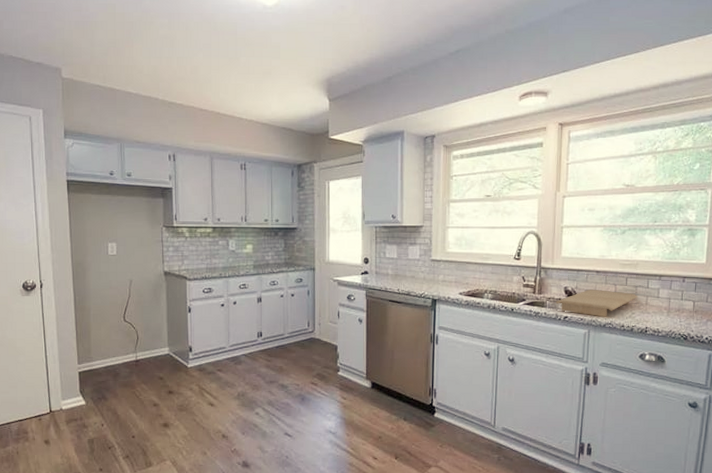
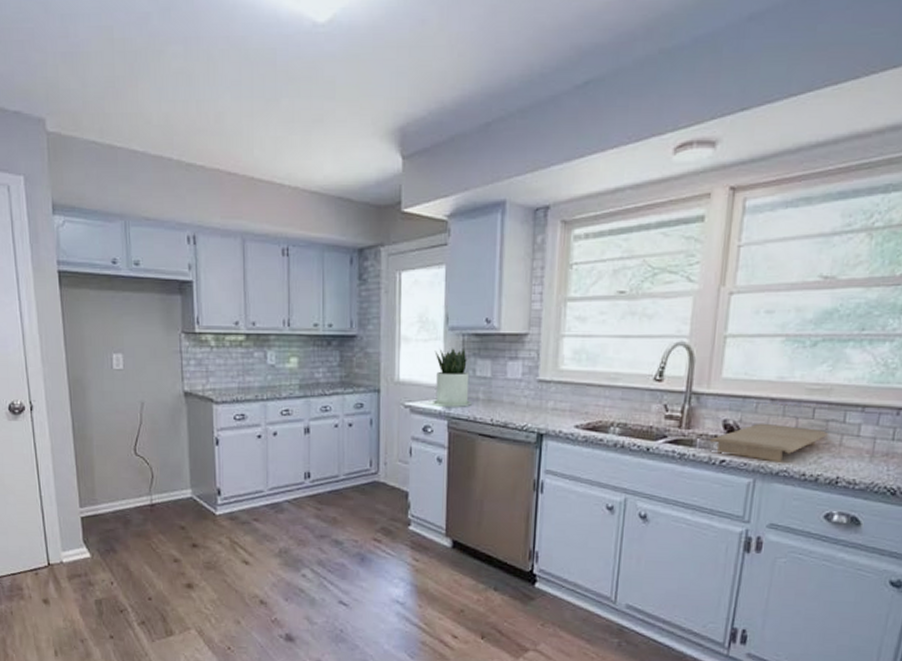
planter: none [354,237,383,281] -> present [433,348,472,408]

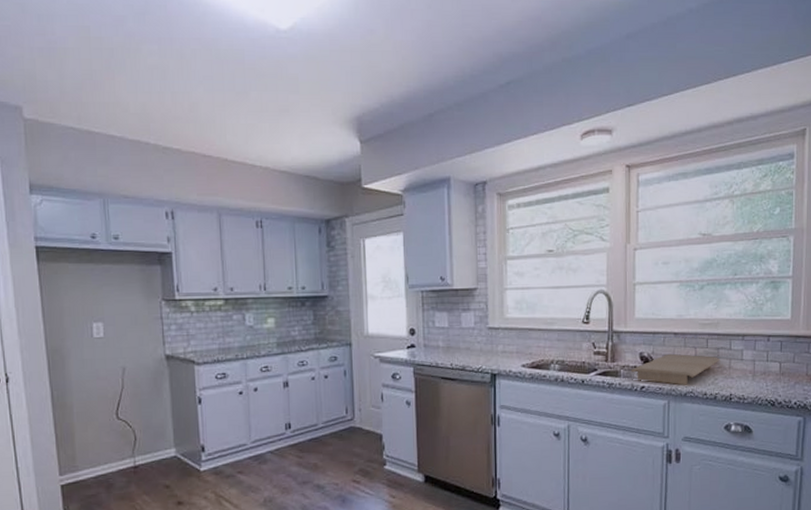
planter: present [433,348,472,408] -> none [398,303,433,357]

